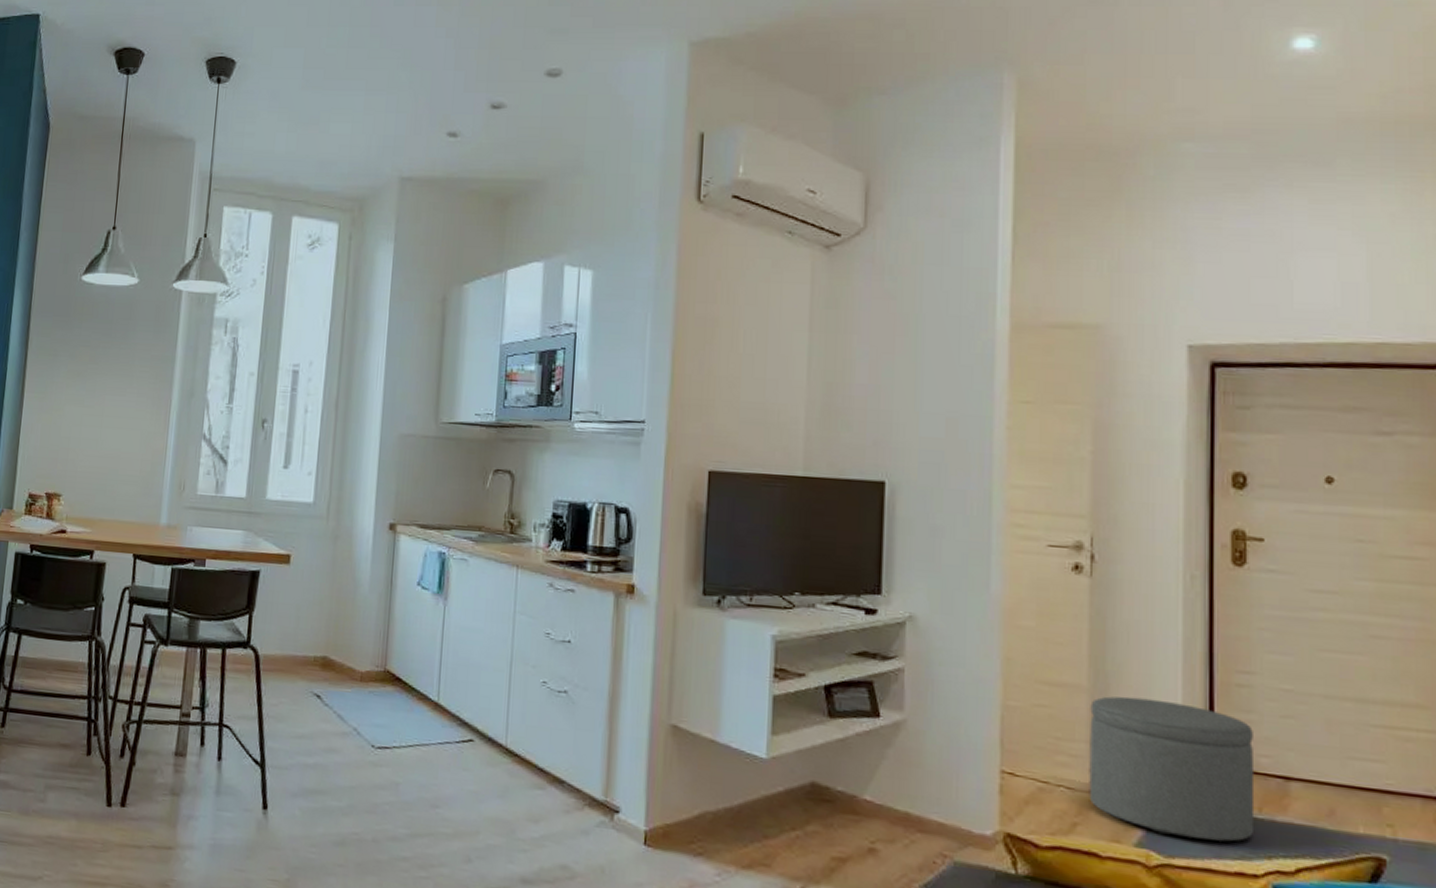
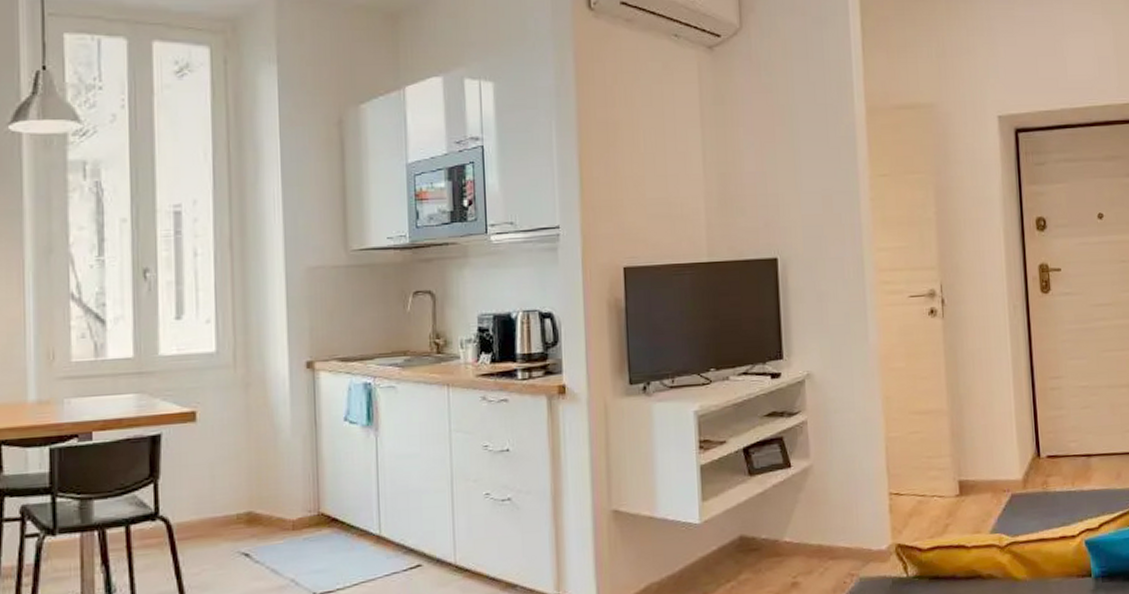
ottoman: present [1089,696,1255,842] -> none [950,411,1070,519]

